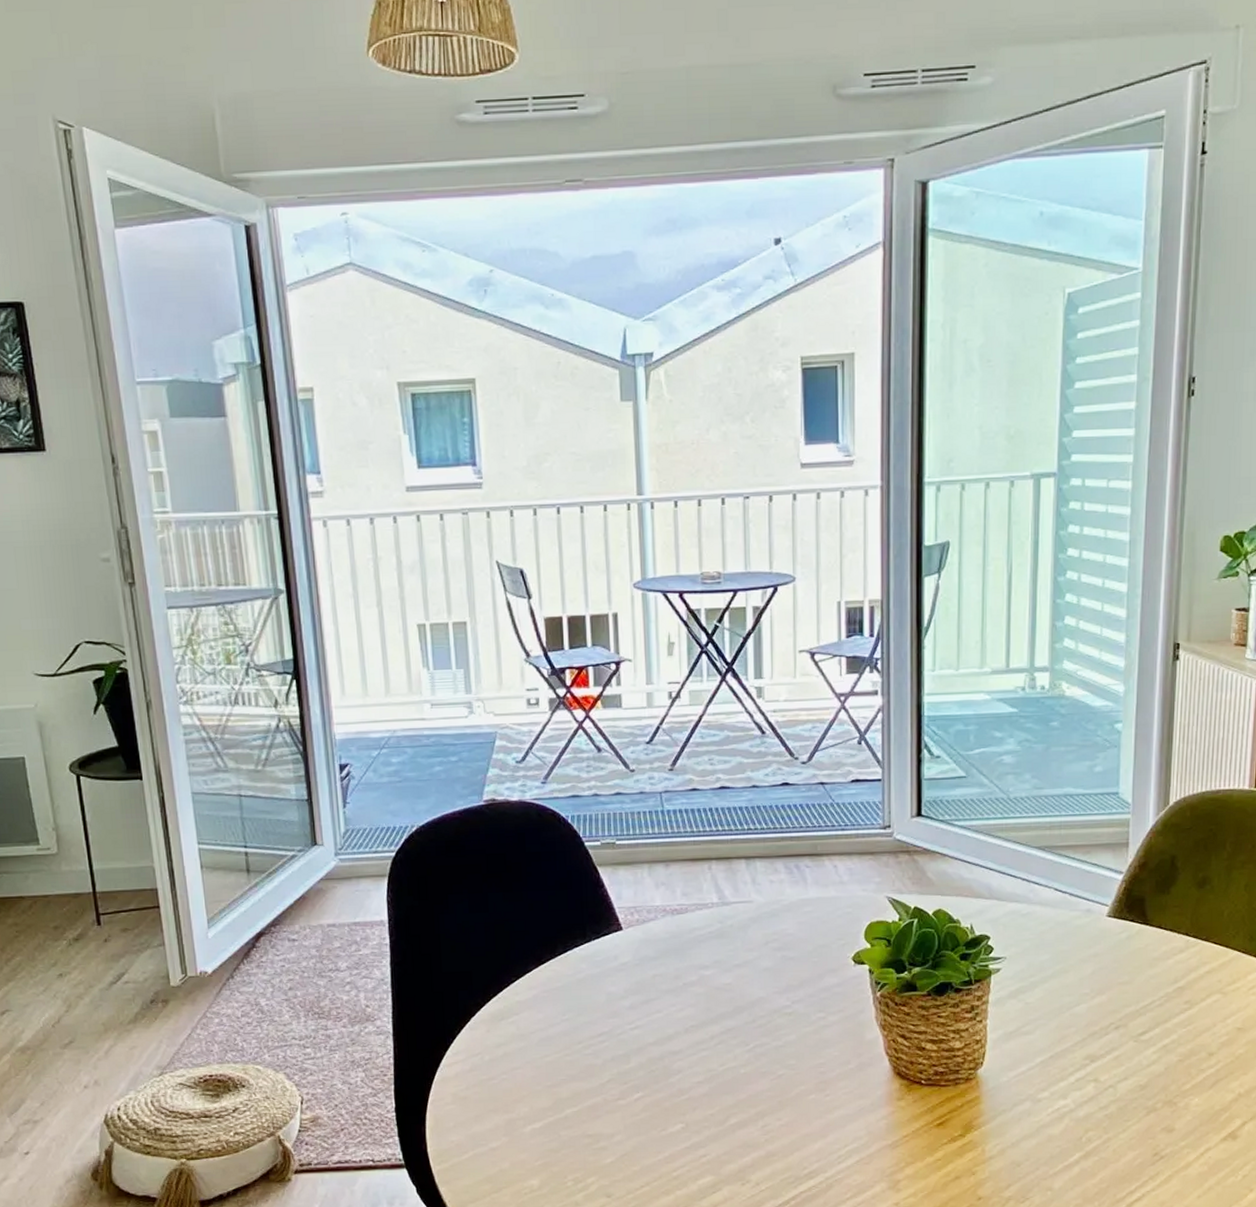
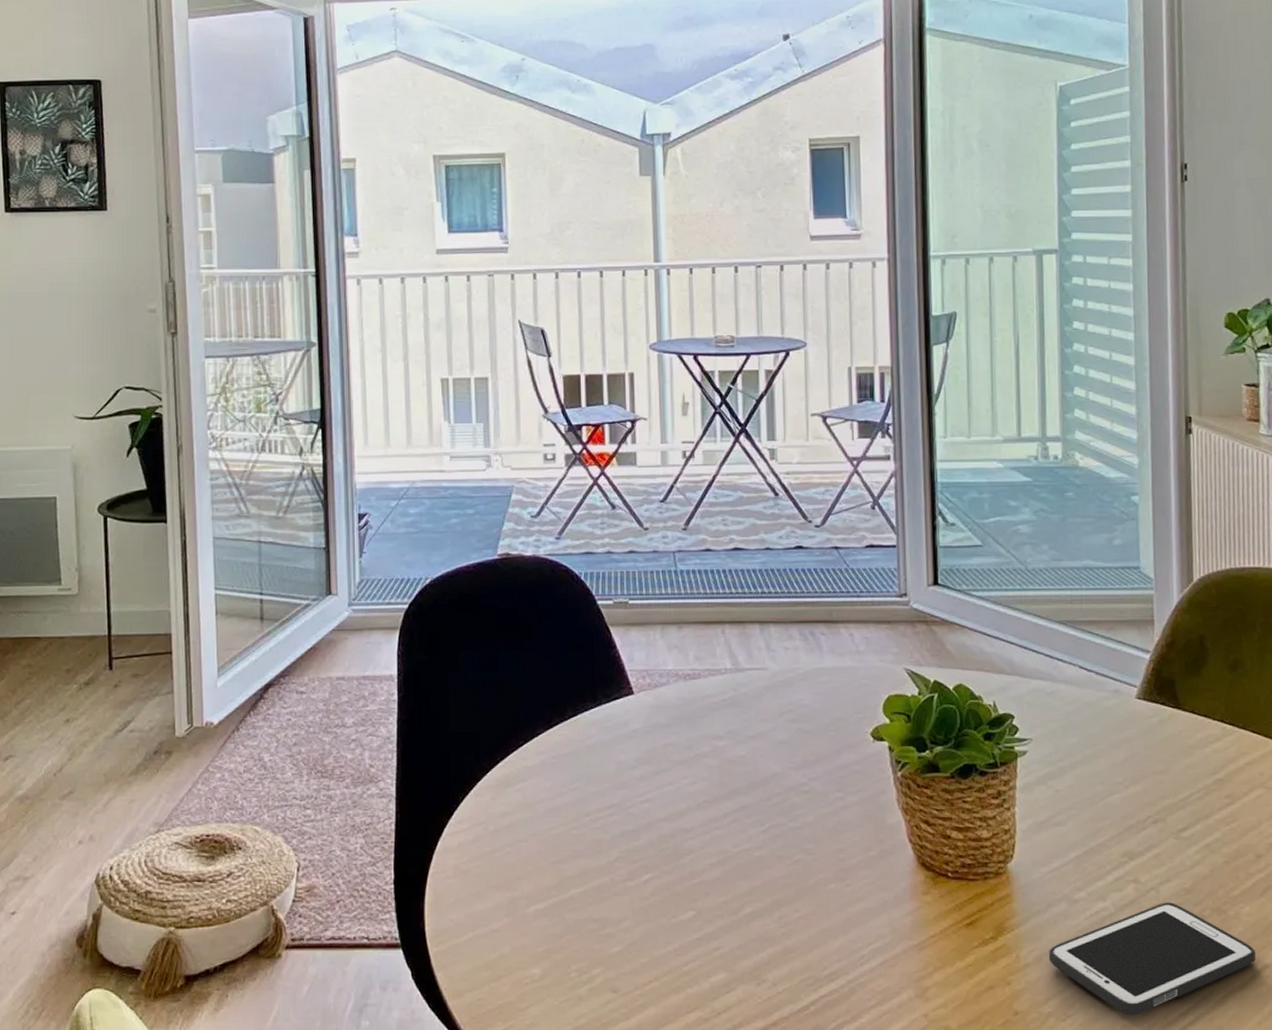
cell phone: none [1011,1098,1200,1196] -> present [1048,902,1256,1016]

